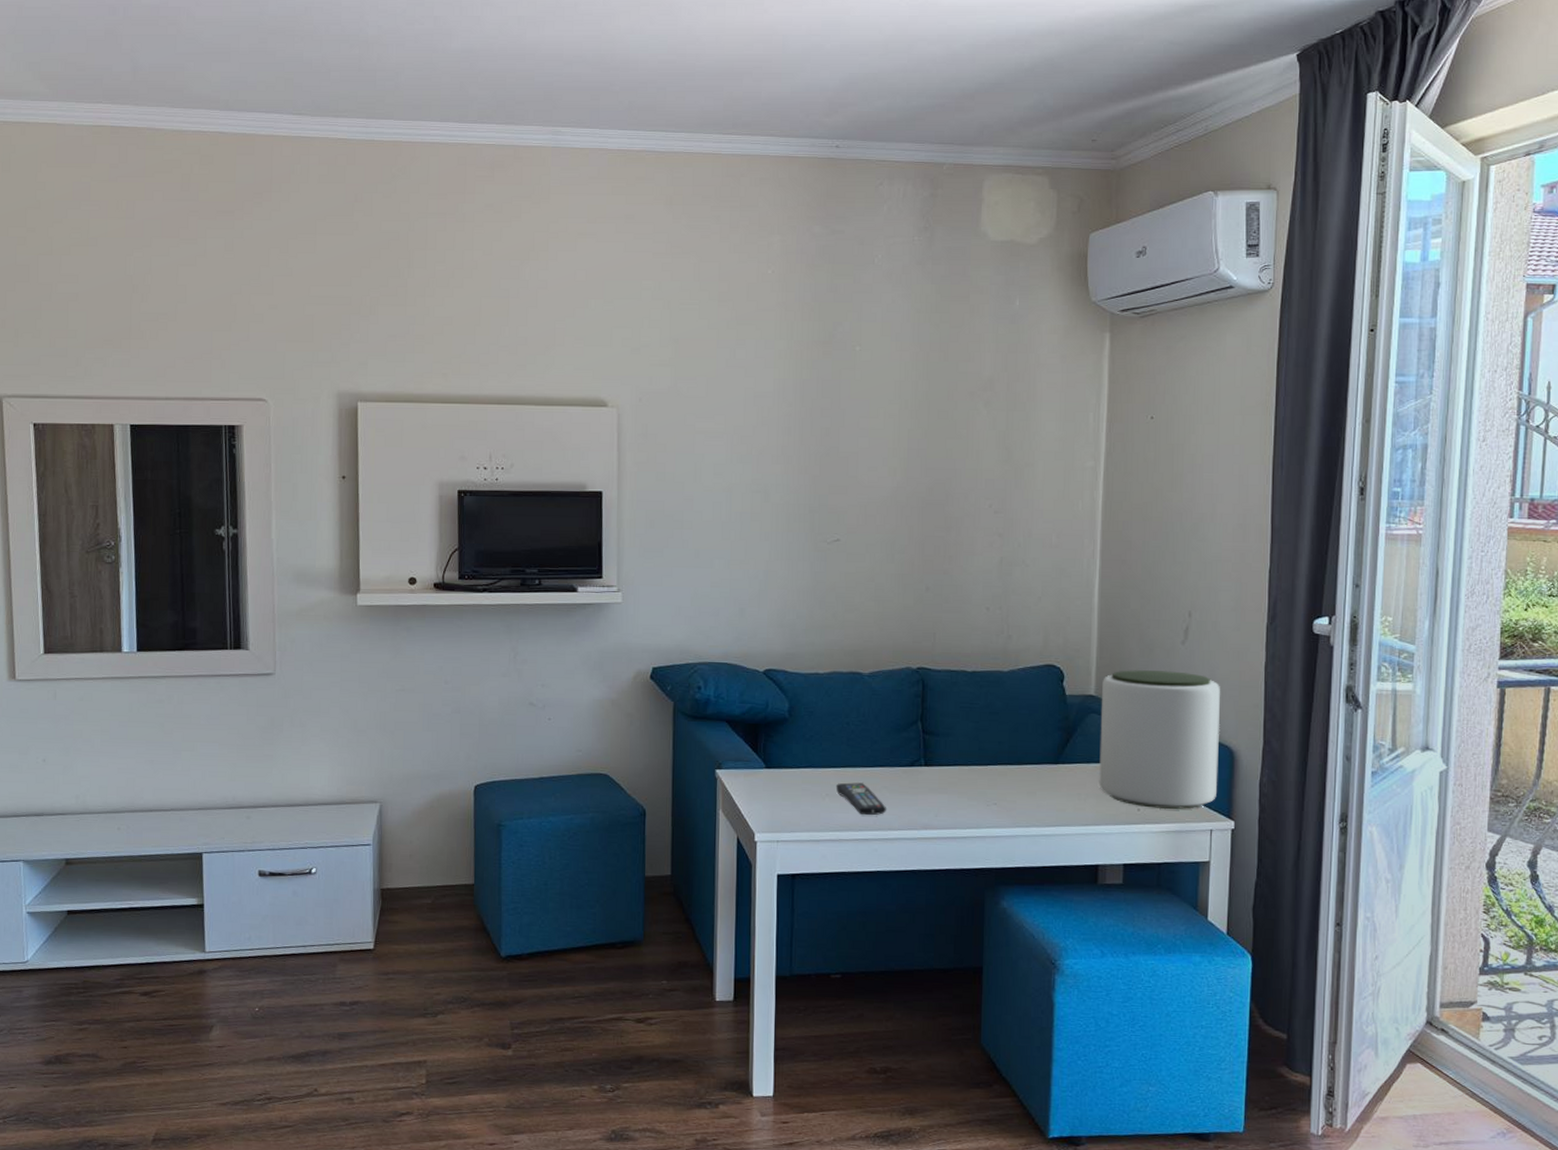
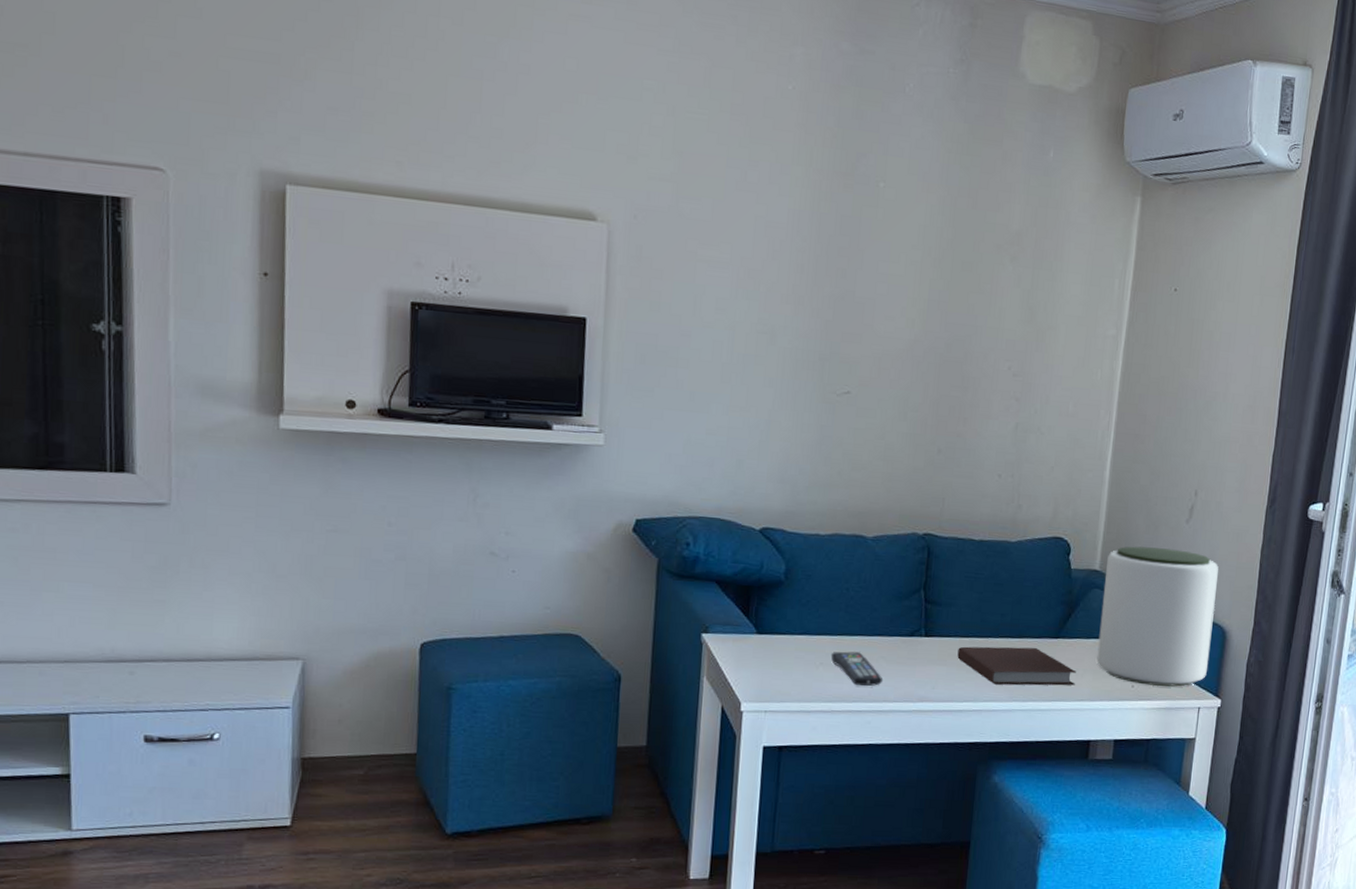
notebook: none [958,773,1079,812] -> present [957,646,1076,686]

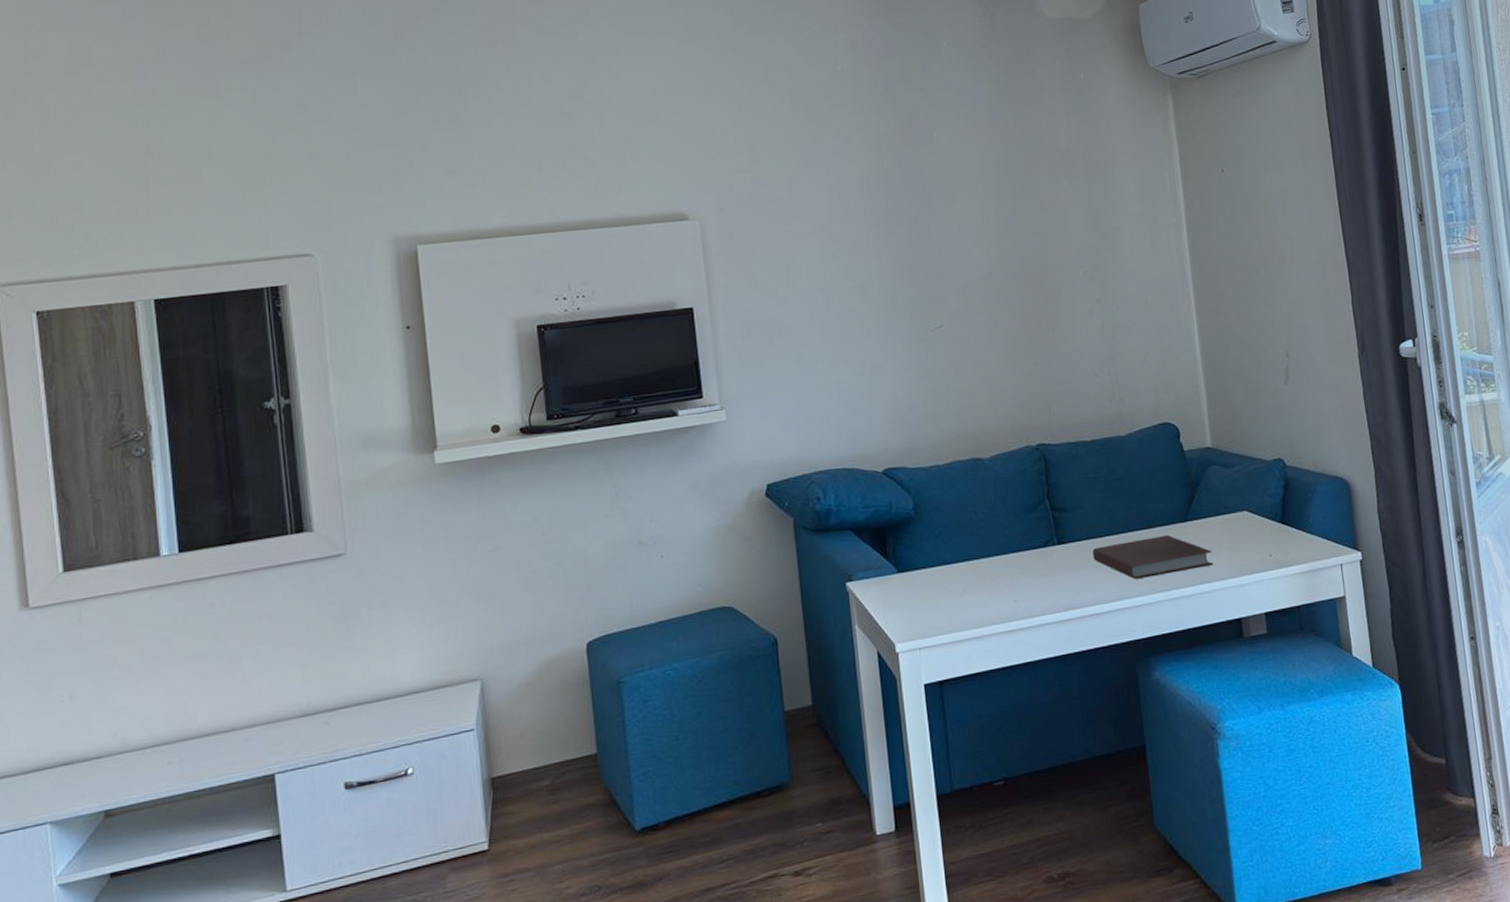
remote control: present [830,651,884,687] -> none [972,572,1027,606]
plant pot: present [1097,546,1219,687] -> none [1217,411,1341,552]

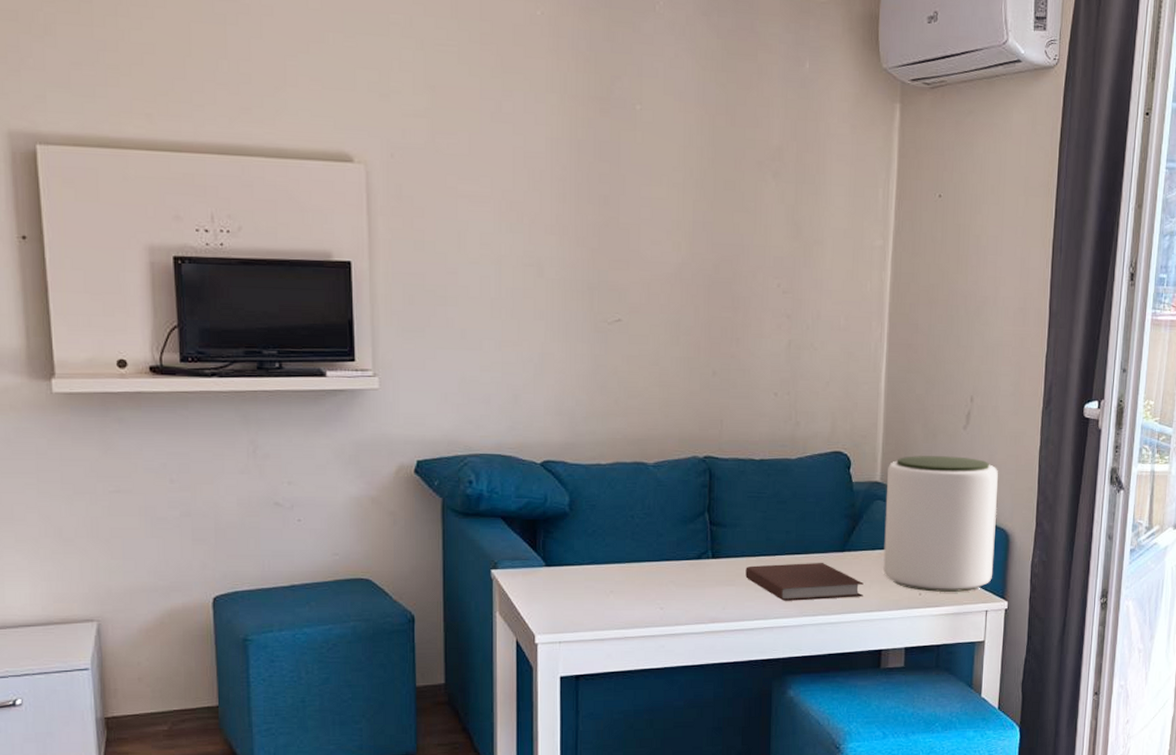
plant pot: none [1217,411,1341,552] -> present [883,456,998,593]

